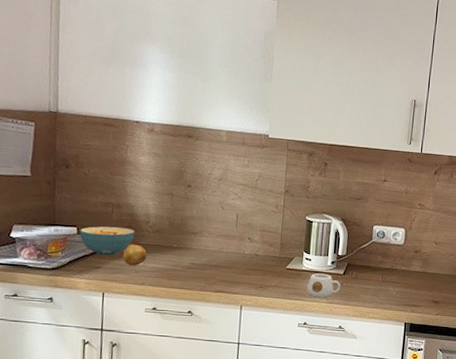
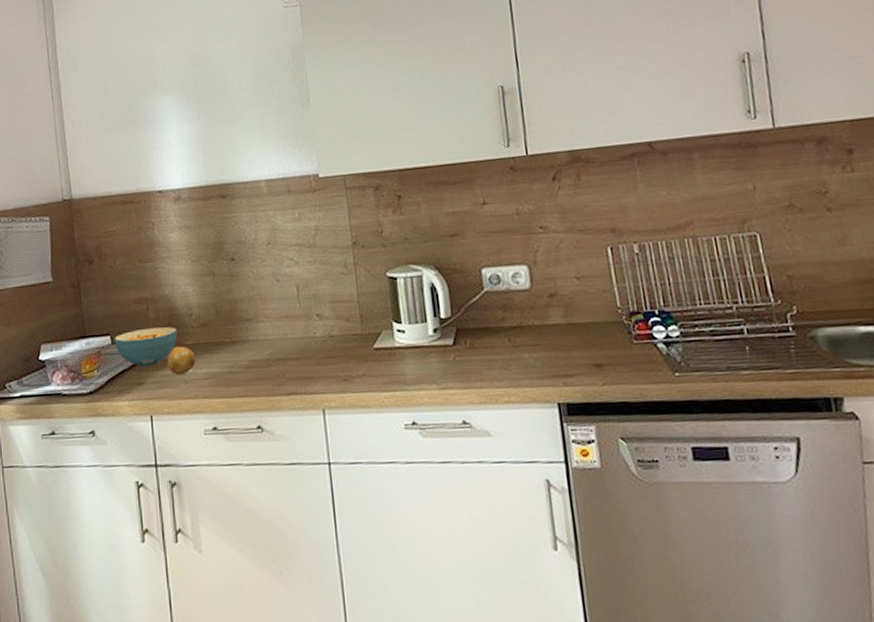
mug: present [307,273,341,298] -> none [406,347,453,383]

